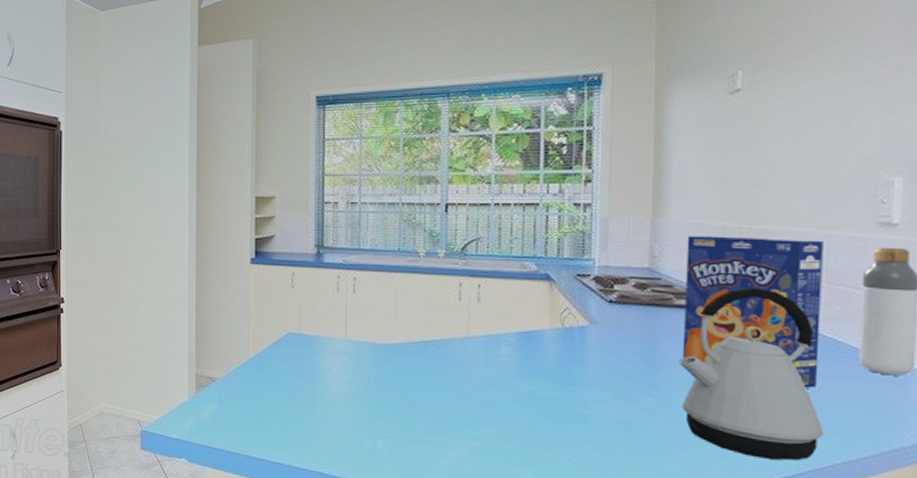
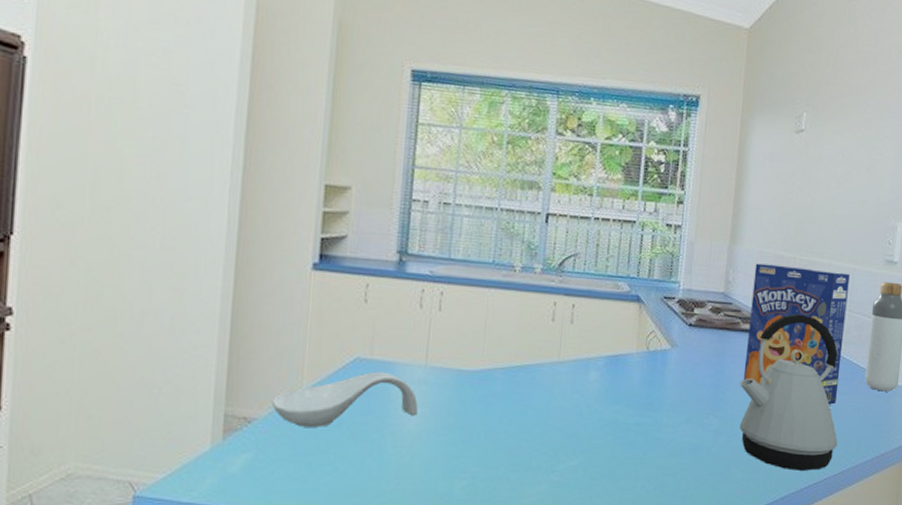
spoon rest: none [228,344,342,387] -> present [271,371,418,427]

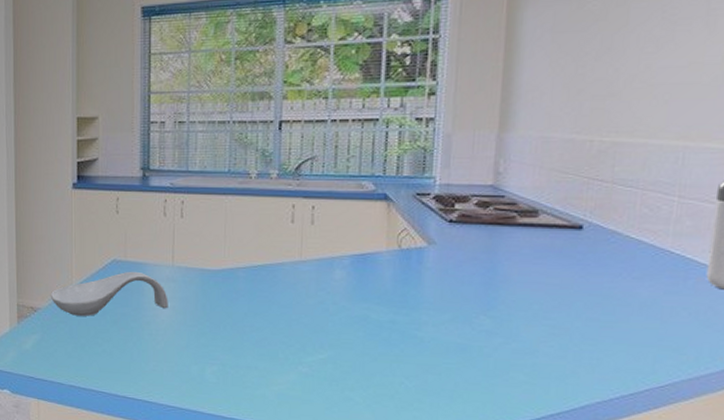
kettle: present [739,314,838,471] -> none [519,204,665,380]
cereal box: present [743,263,850,405] -> none [523,150,678,307]

